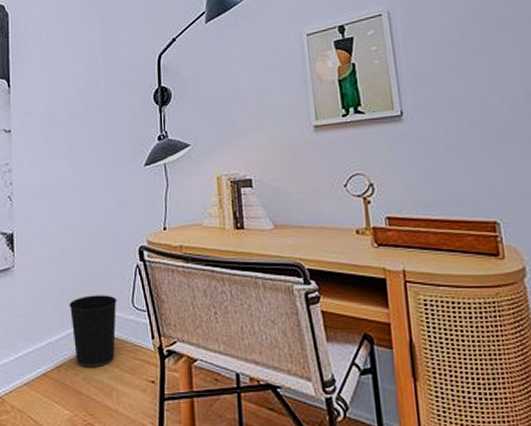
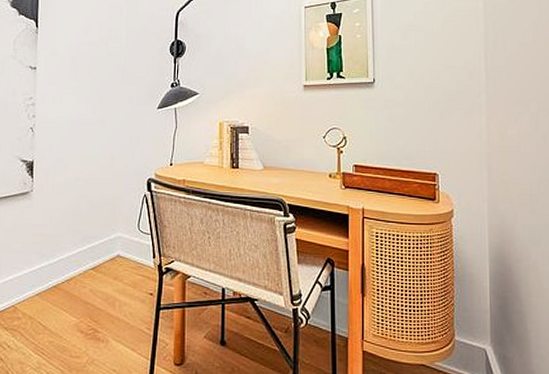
wastebasket: present [69,295,117,368] -> none [81,219,125,282]

